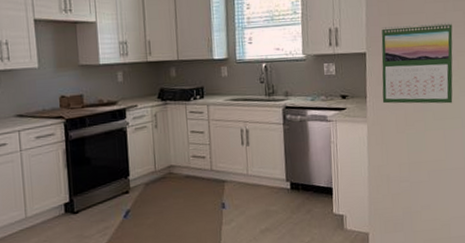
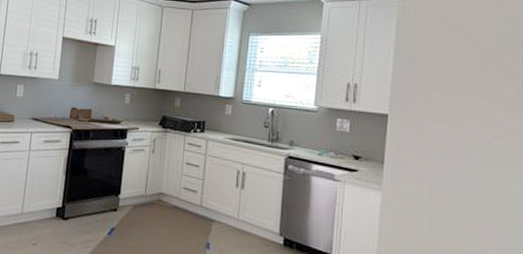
calendar: present [381,22,453,104] -> none [403,90,500,189]

